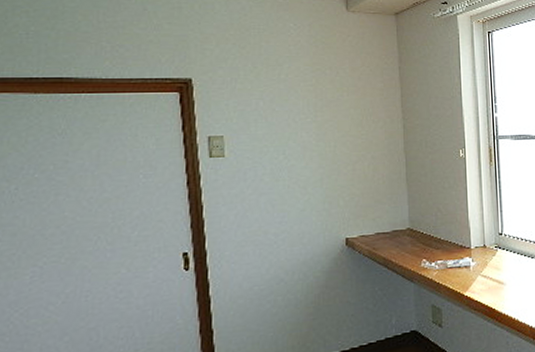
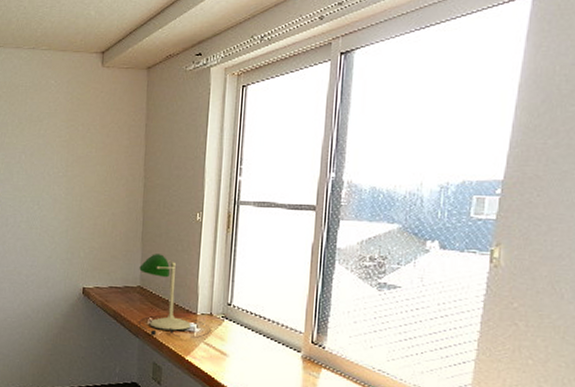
desk lamp: none [407,193,486,278] -> present [138,254,211,339]

